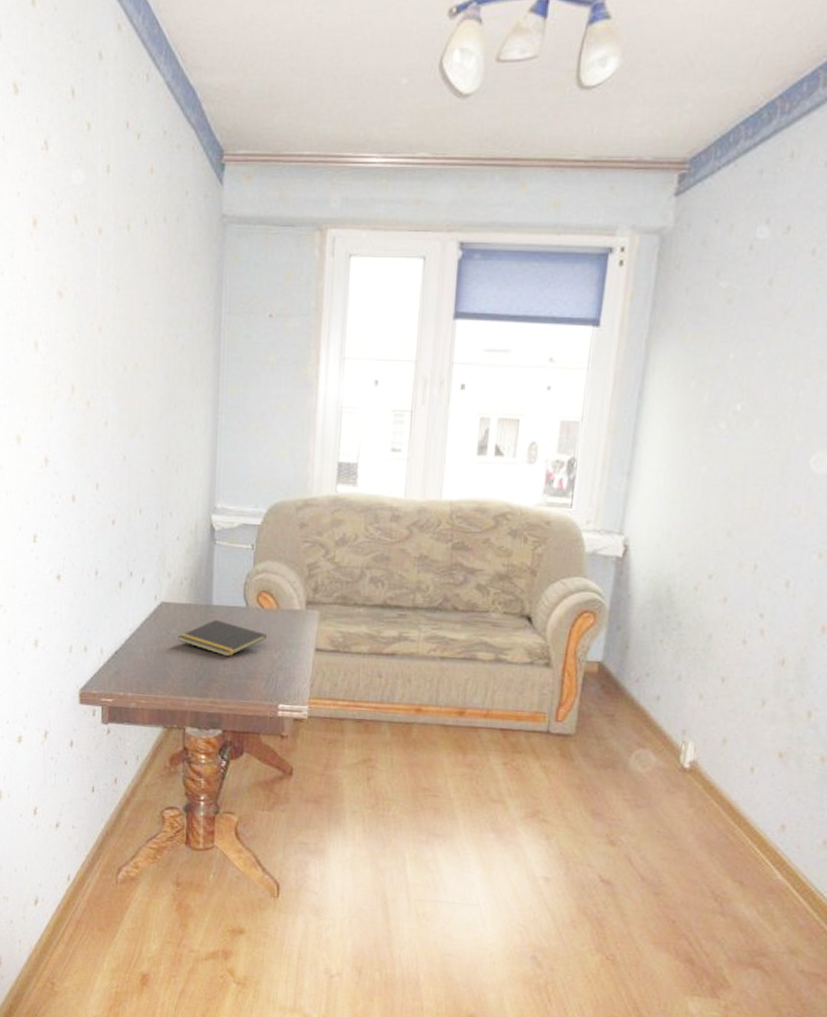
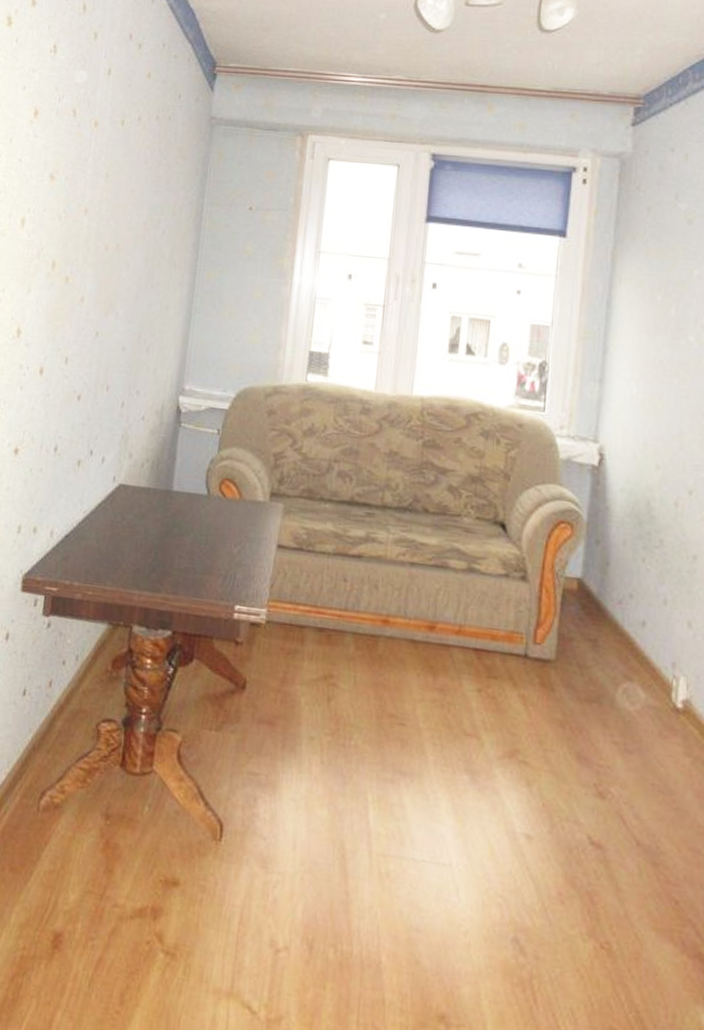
notepad: present [178,619,267,657] -> none [133,506,227,549]

